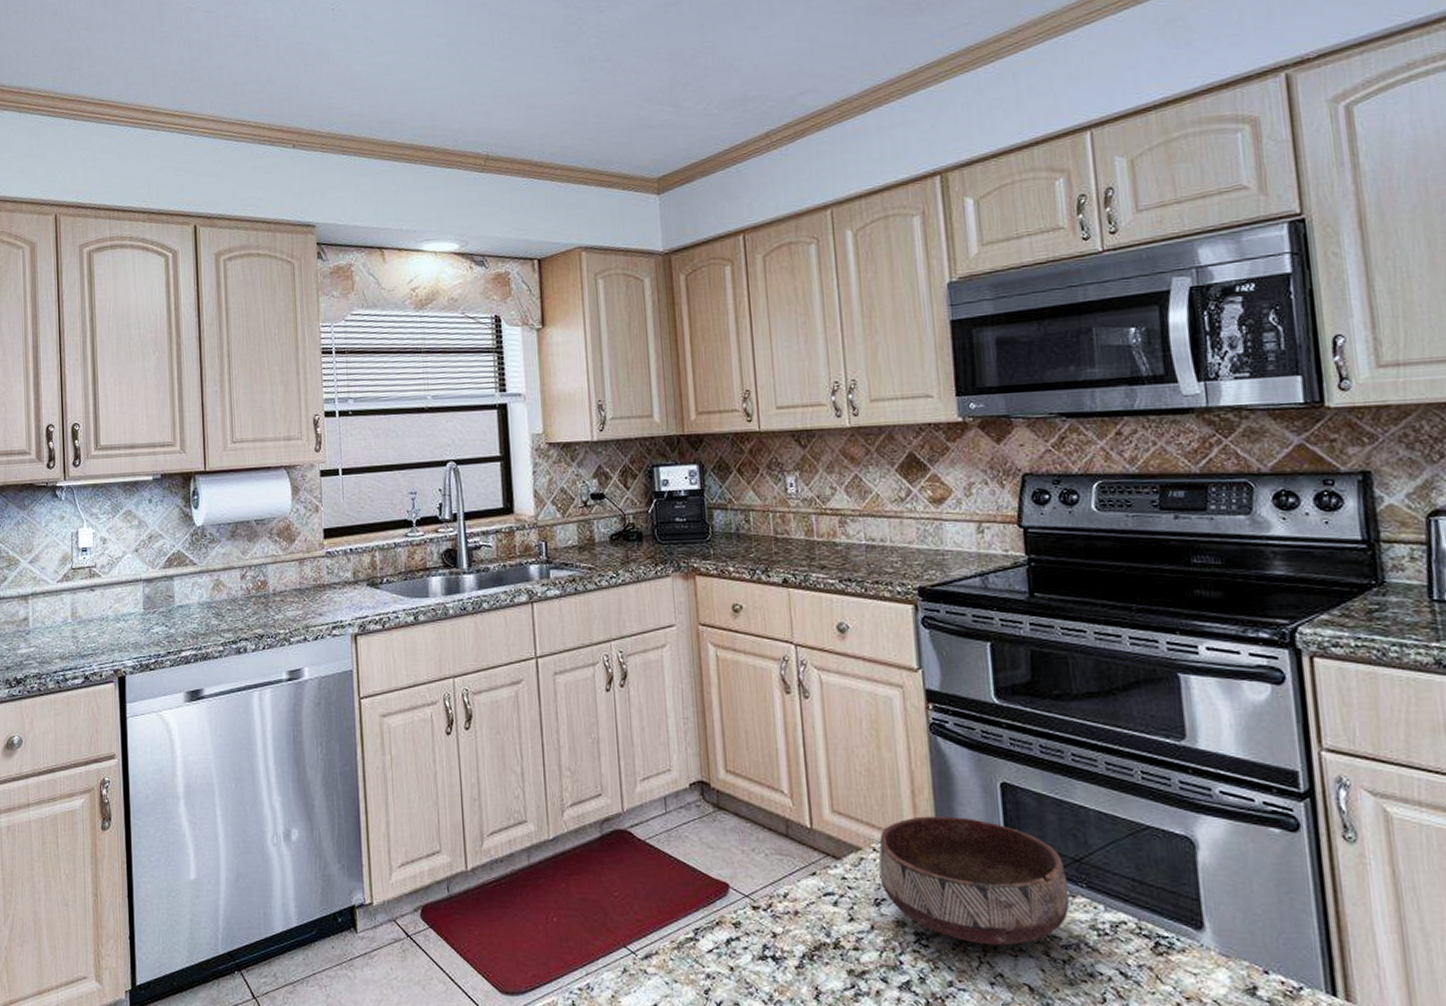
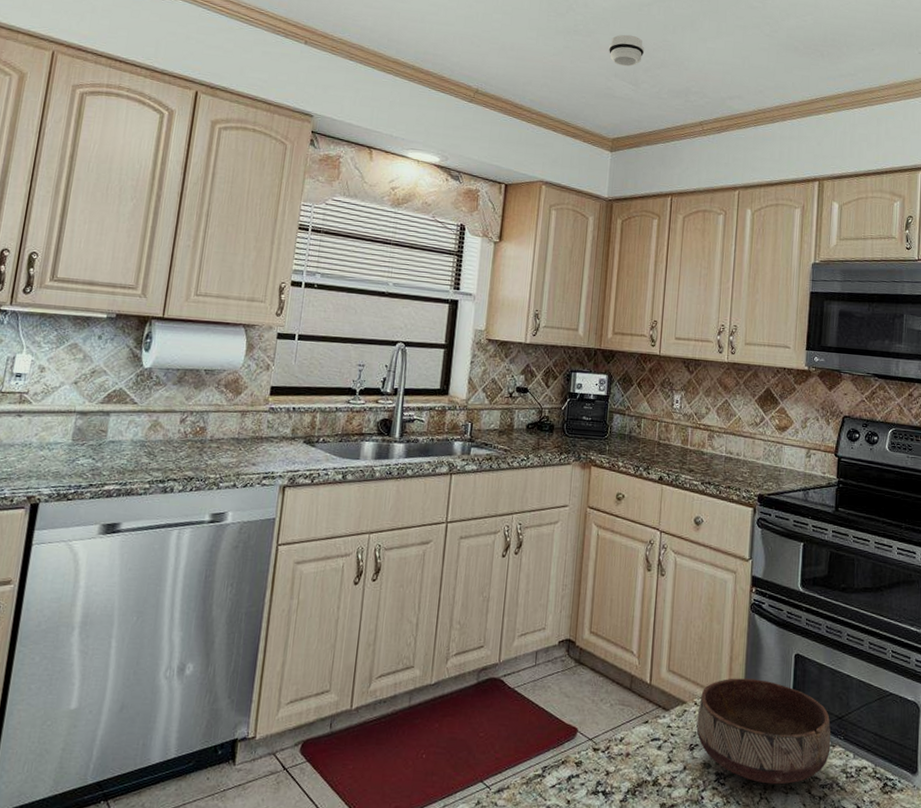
smoke detector: none [634,45,681,87] -> present [608,34,645,67]

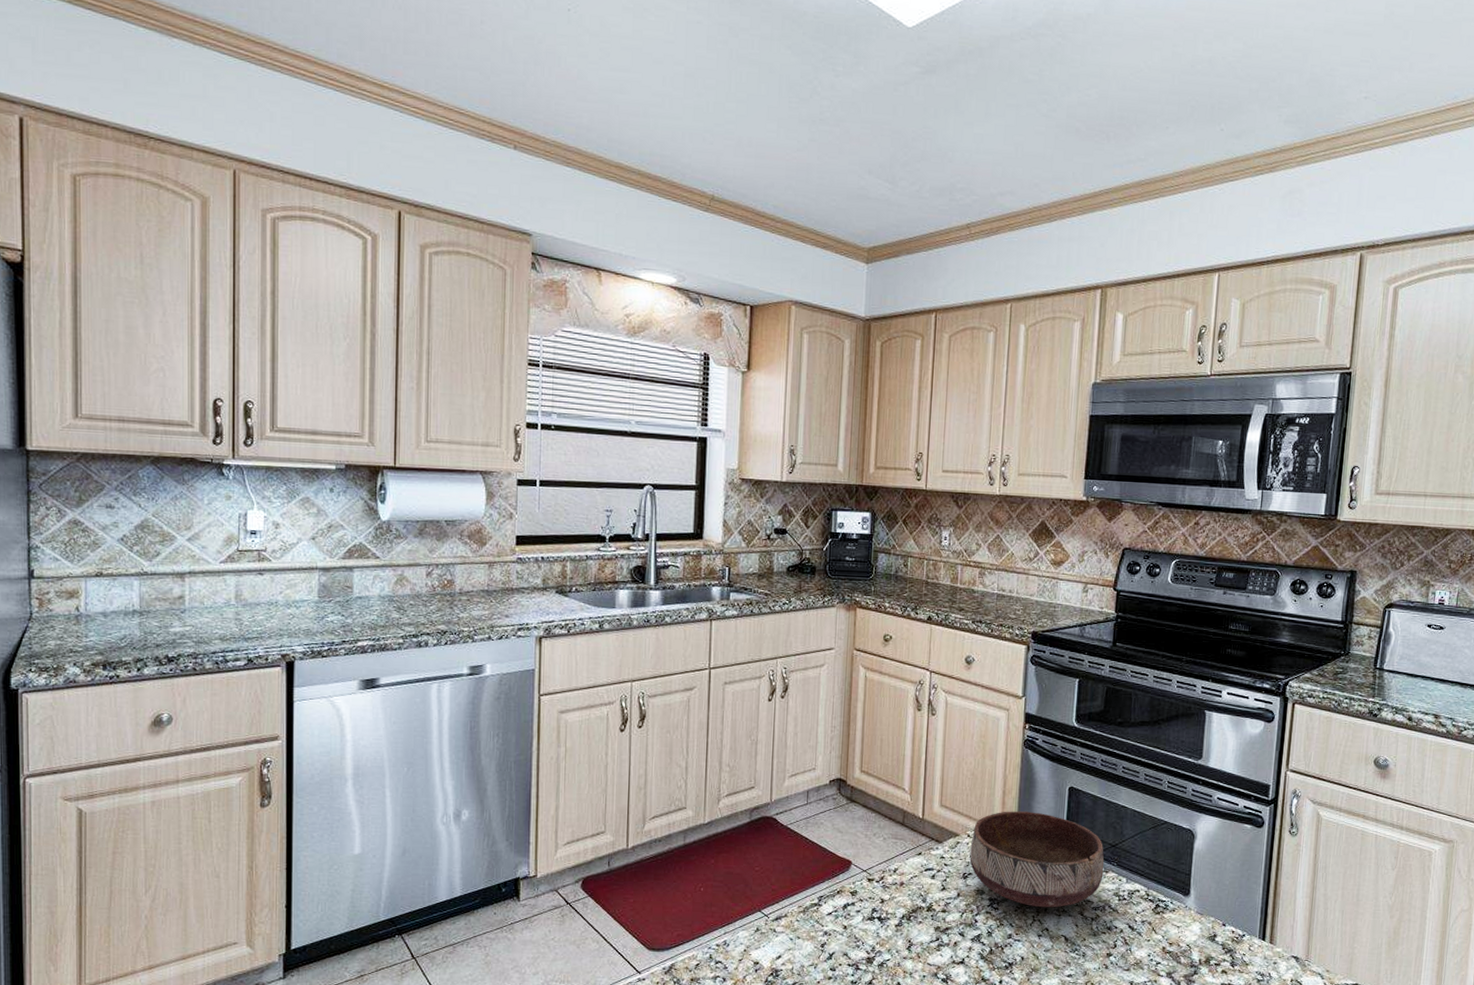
smoke detector: present [608,34,645,67] -> none [860,121,902,161]

